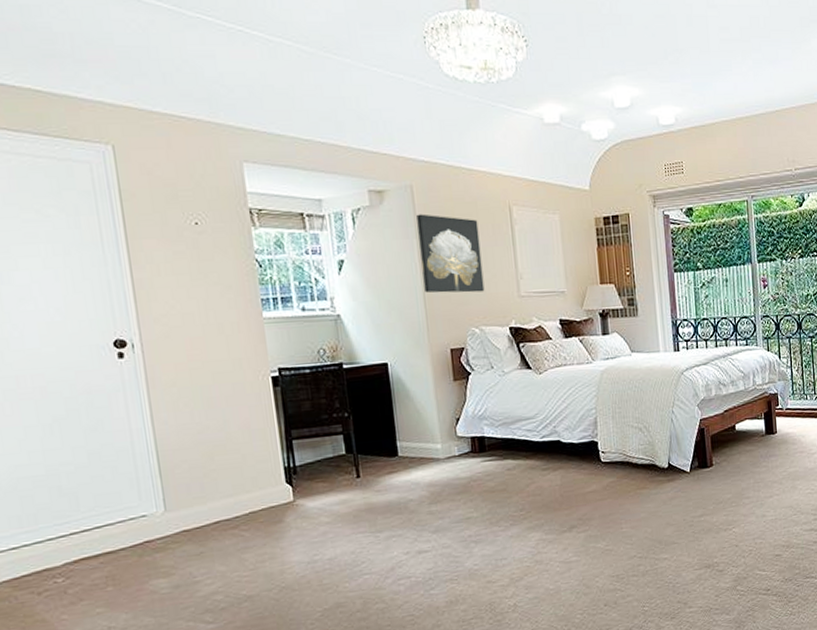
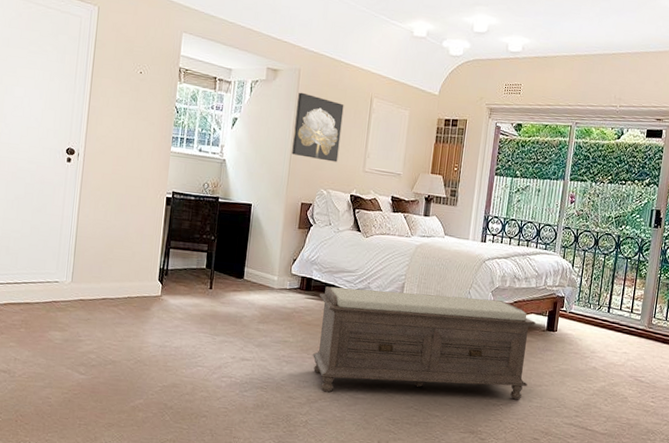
bench: none [498,413,757,566] -> present [313,286,536,400]

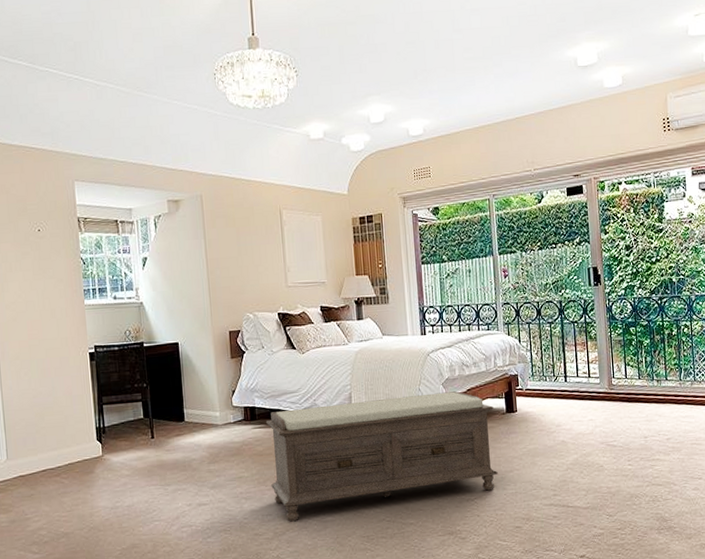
wall art: present [292,92,344,162] -> none [205,218,258,284]

